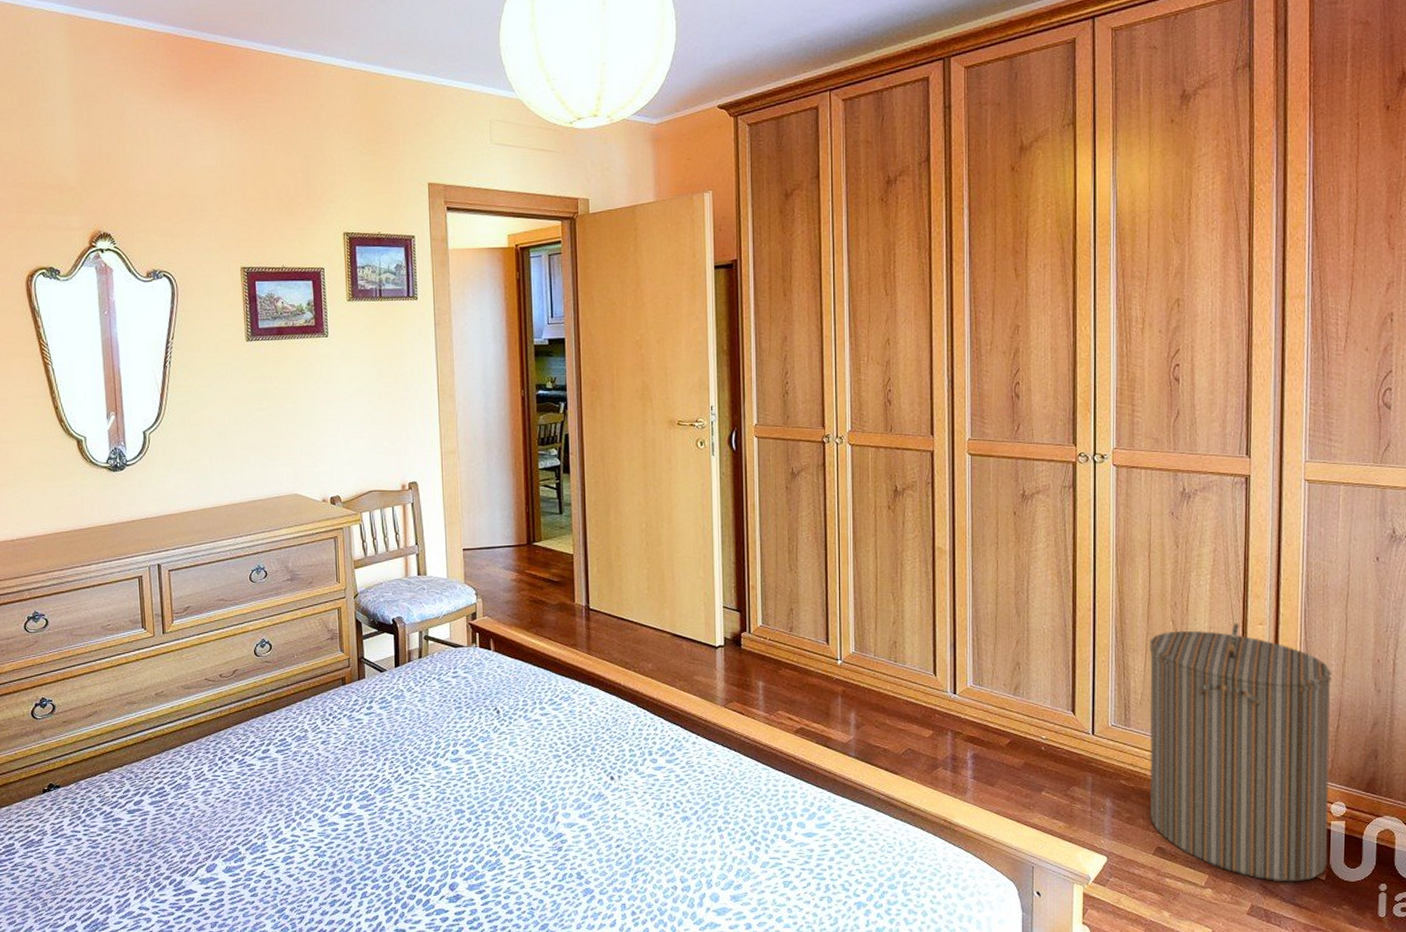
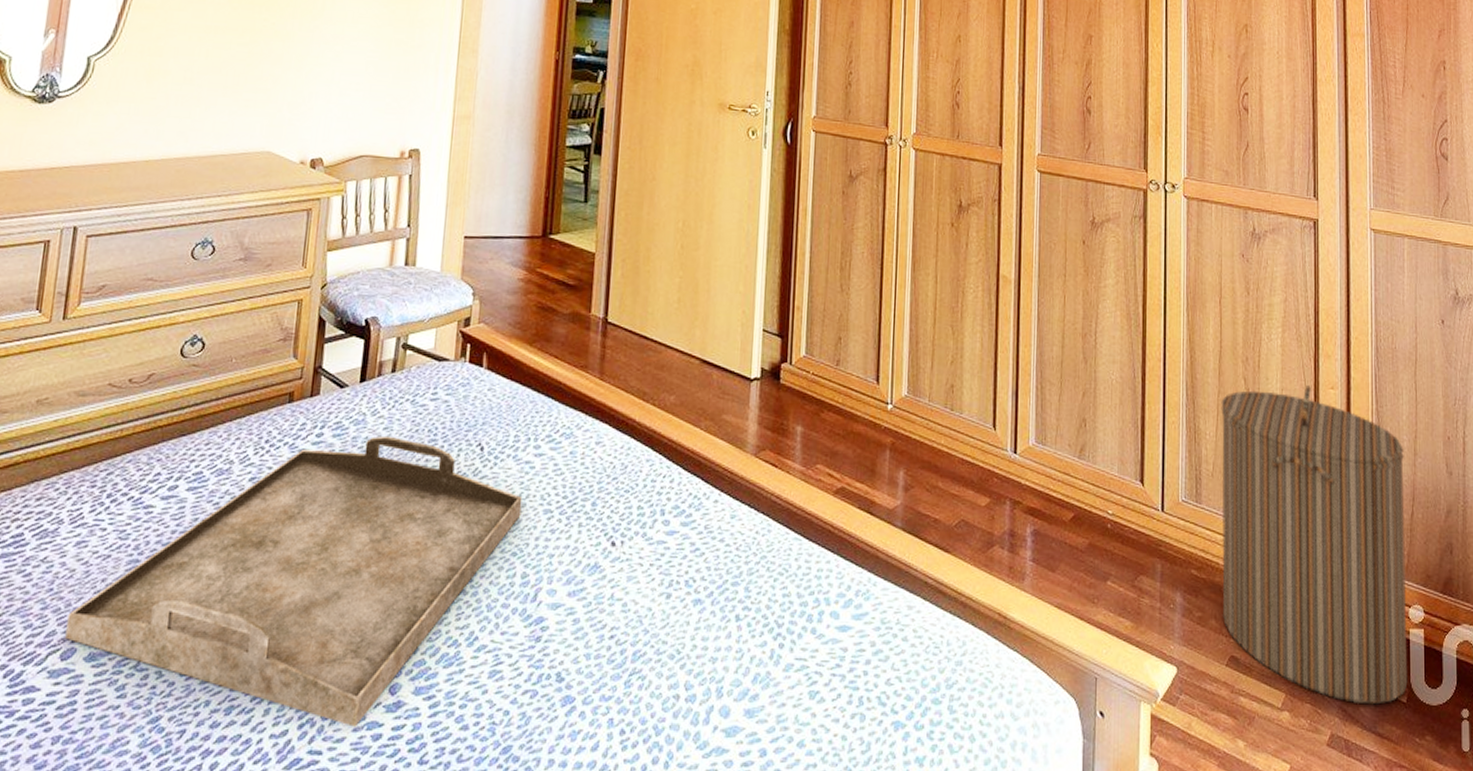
serving tray: none [206,706,535,913] -> present [65,435,523,727]

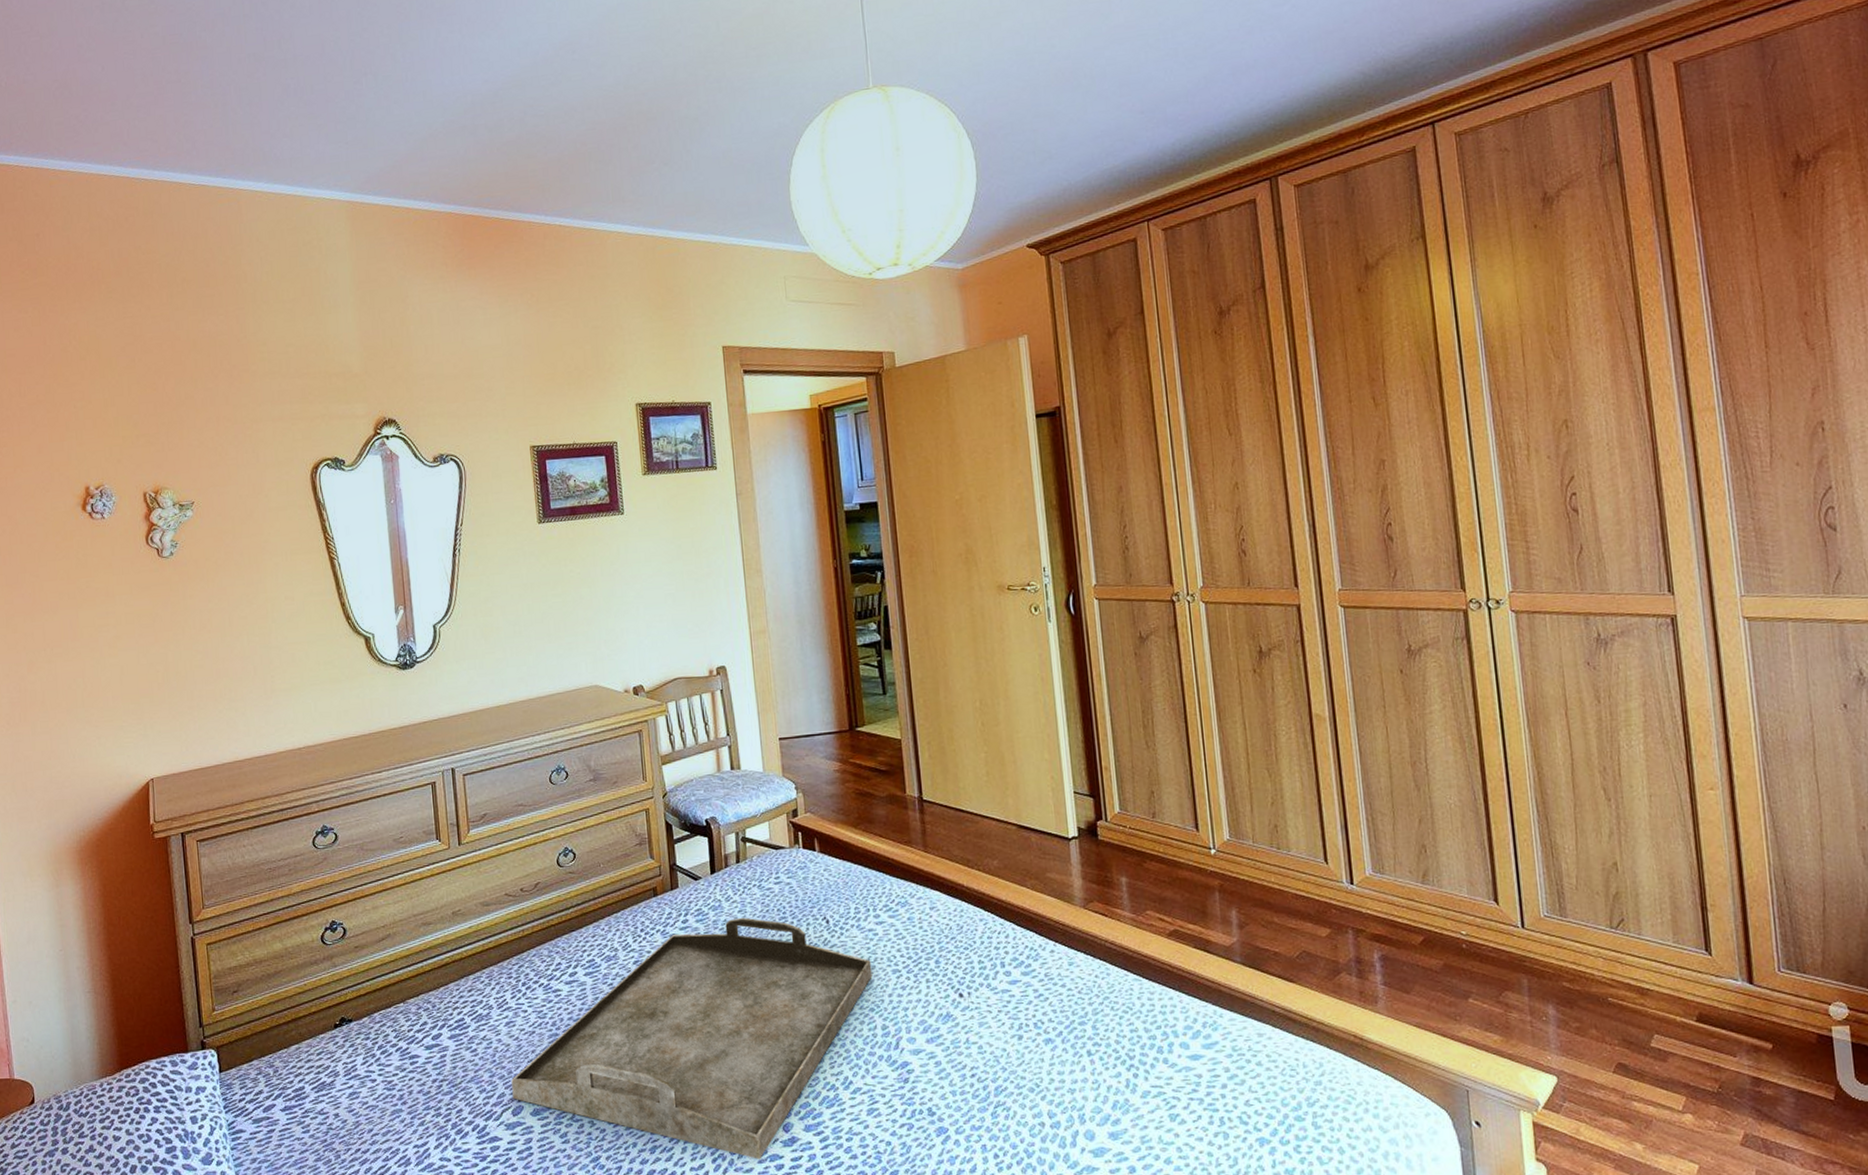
laundry hamper: present [1221,386,1408,705] -> none [1578,789,1834,1104]

